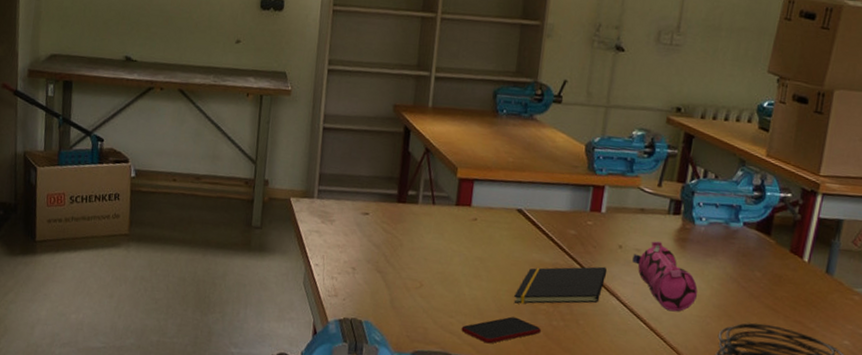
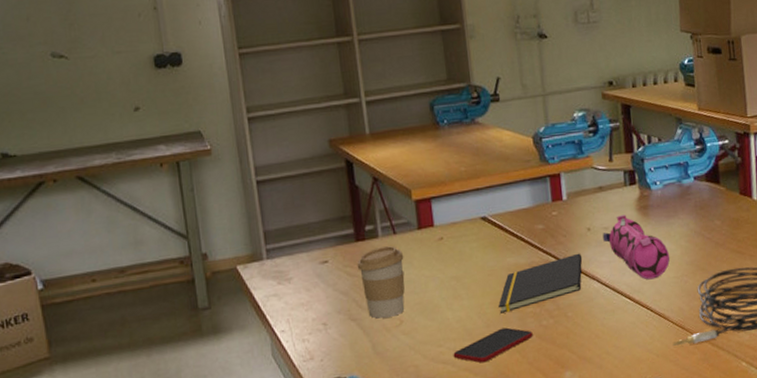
coffee cup: none [393,212,438,279] -> present [356,246,405,319]

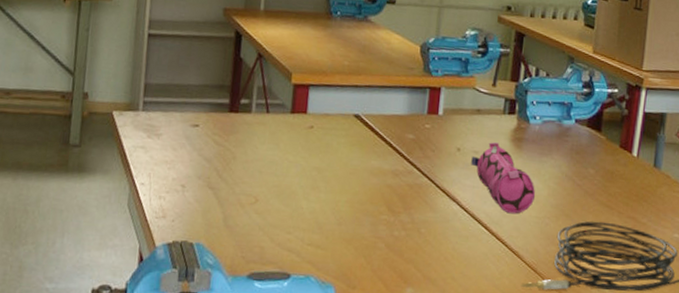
coffee cup: present [356,246,405,319] -> none [225,122,272,194]
smartphone: present [453,327,533,363] -> none [299,229,382,260]
notepad: present [498,253,583,314] -> none [354,171,447,215]

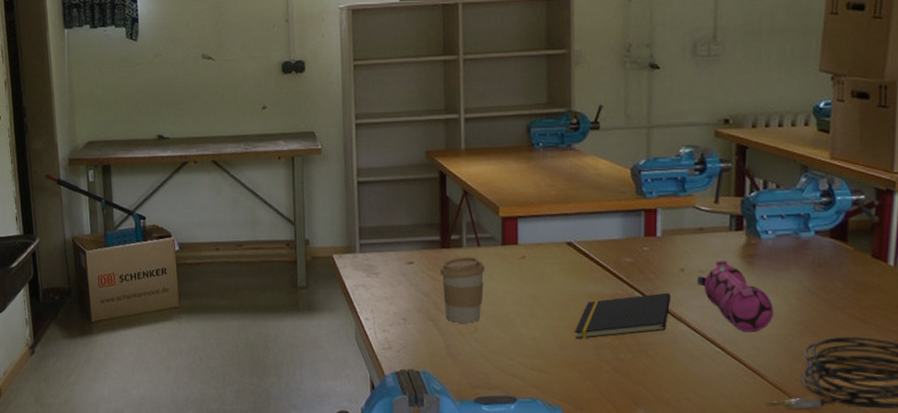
coffee cup: none [225,122,272,194] -> present [439,257,485,323]
notepad: none [354,171,447,215] -> present [575,292,671,339]

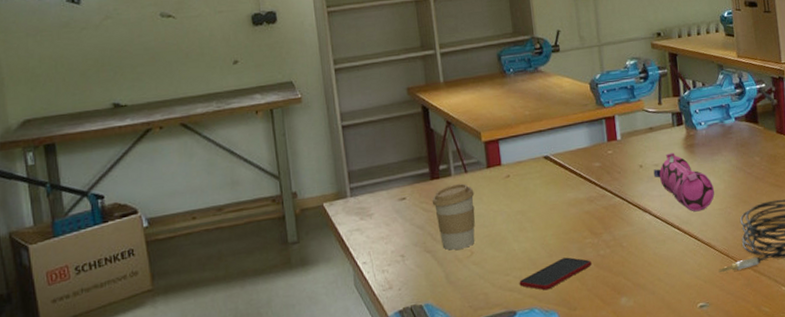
smartphone: none [523,353,608,384] -> present [519,257,592,291]
notepad: present [575,292,671,339] -> none [560,188,636,244]

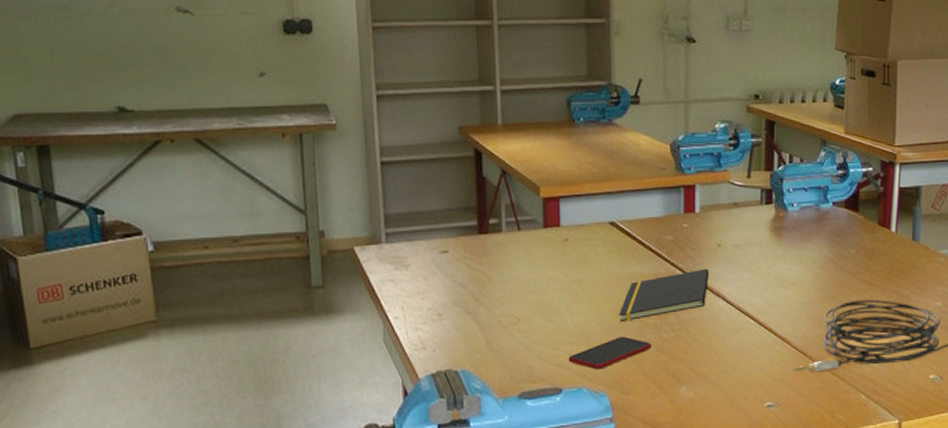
coffee cup: present [431,183,475,251] -> none [477,242,527,315]
notepad: none [560,188,636,244] -> present [619,268,710,322]
pencil case: present [653,152,715,212] -> none [733,234,800,303]

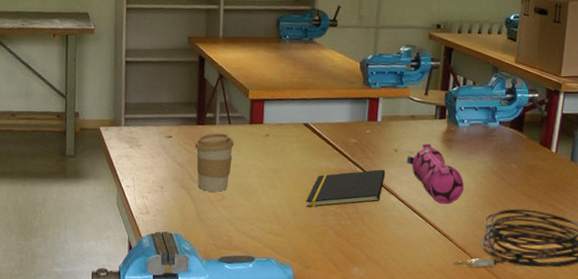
coffee cup: none [477,242,527,315] -> present [194,133,234,192]
smartphone: present [568,336,651,370] -> none [261,219,331,245]
pencil case: none [733,234,800,303] -> present [407,143,465,204]

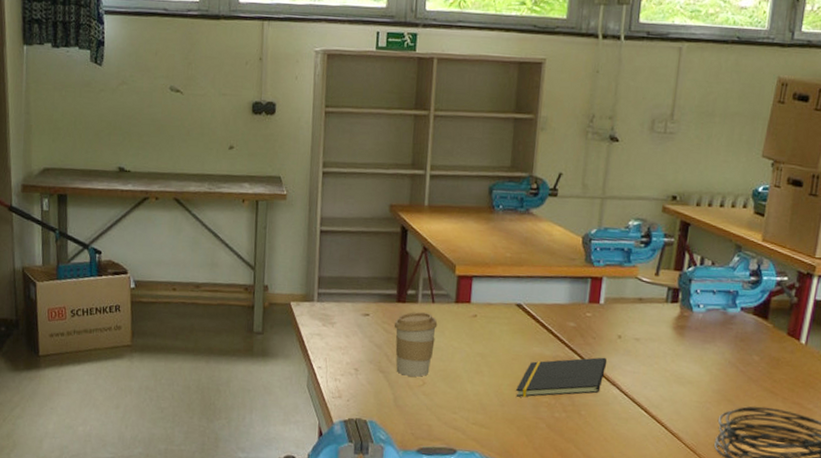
pencil case: present [407,143,465,204] -> none [632,330,698,399]

